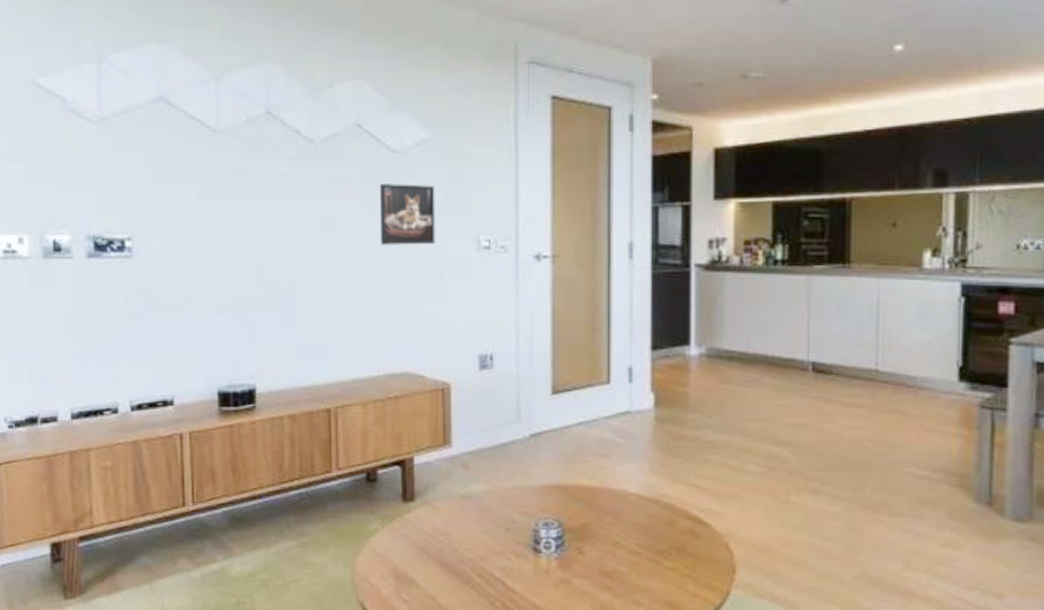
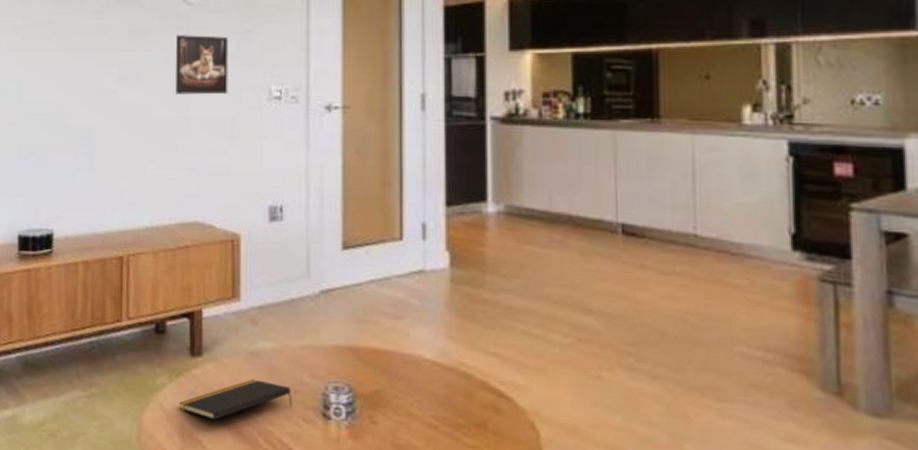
notepad: none [392,520,504,560] -> present [179,379,293,420]

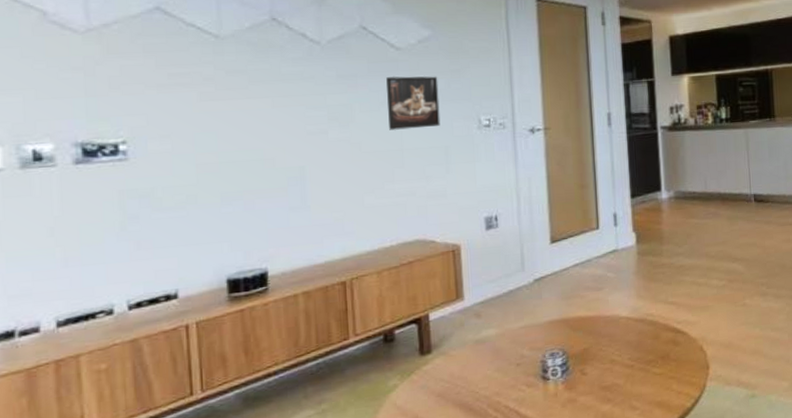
notepad: present [179,379,293,420] -> none [412,362,516,405]

